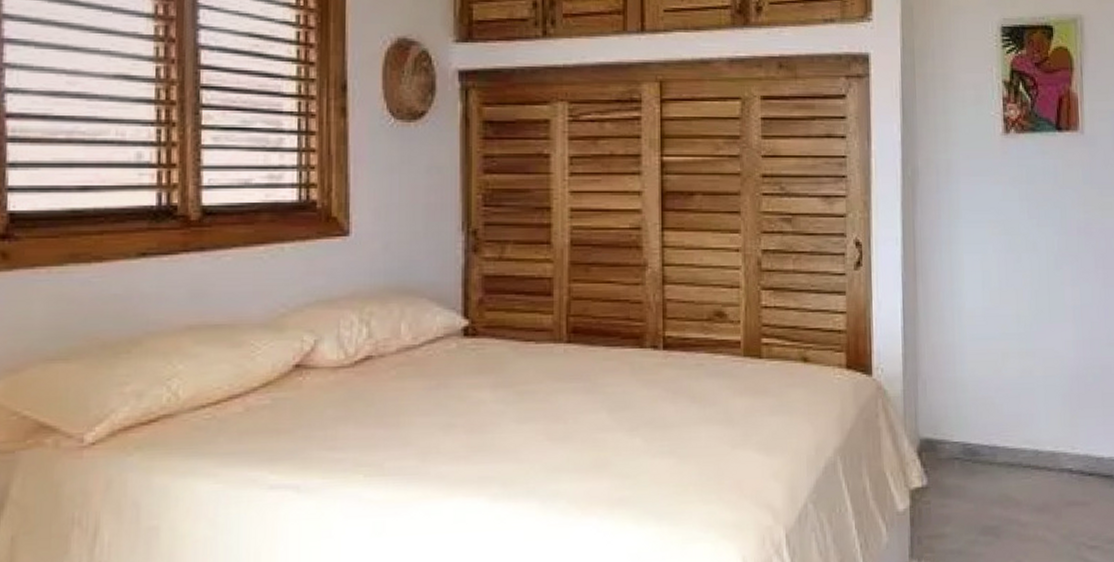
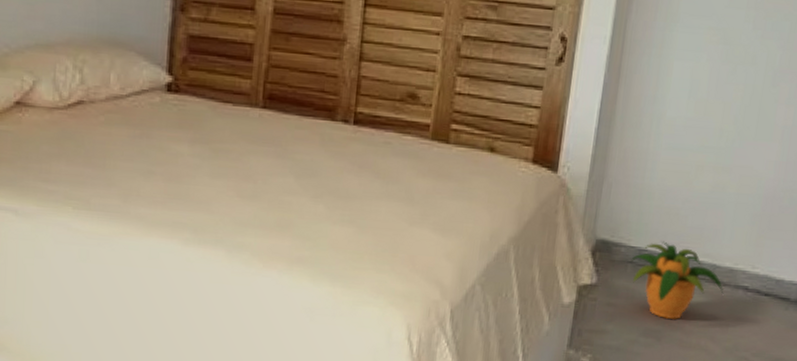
potted plant: none [957,432,1049,514] -> present [631,241,723,320]

